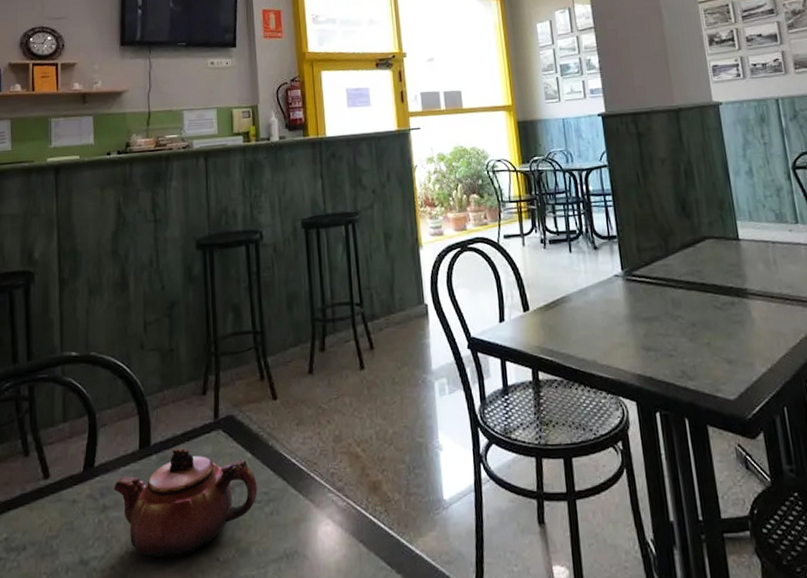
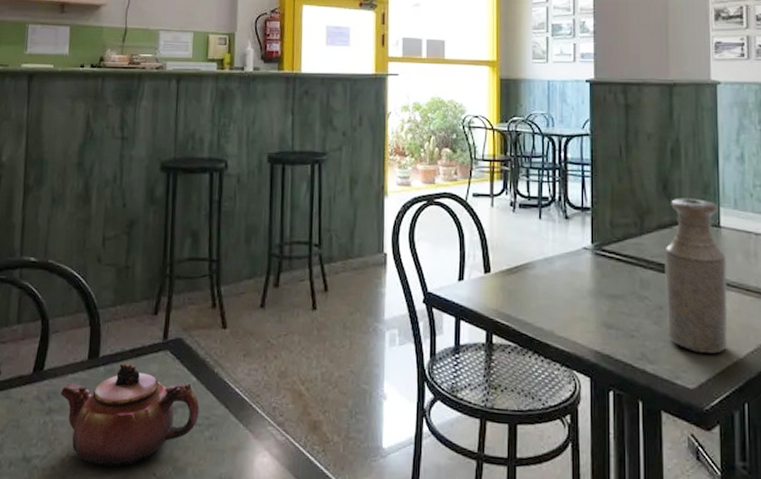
bottle: none [690,215,760,364] -> present [665,198,728,354]

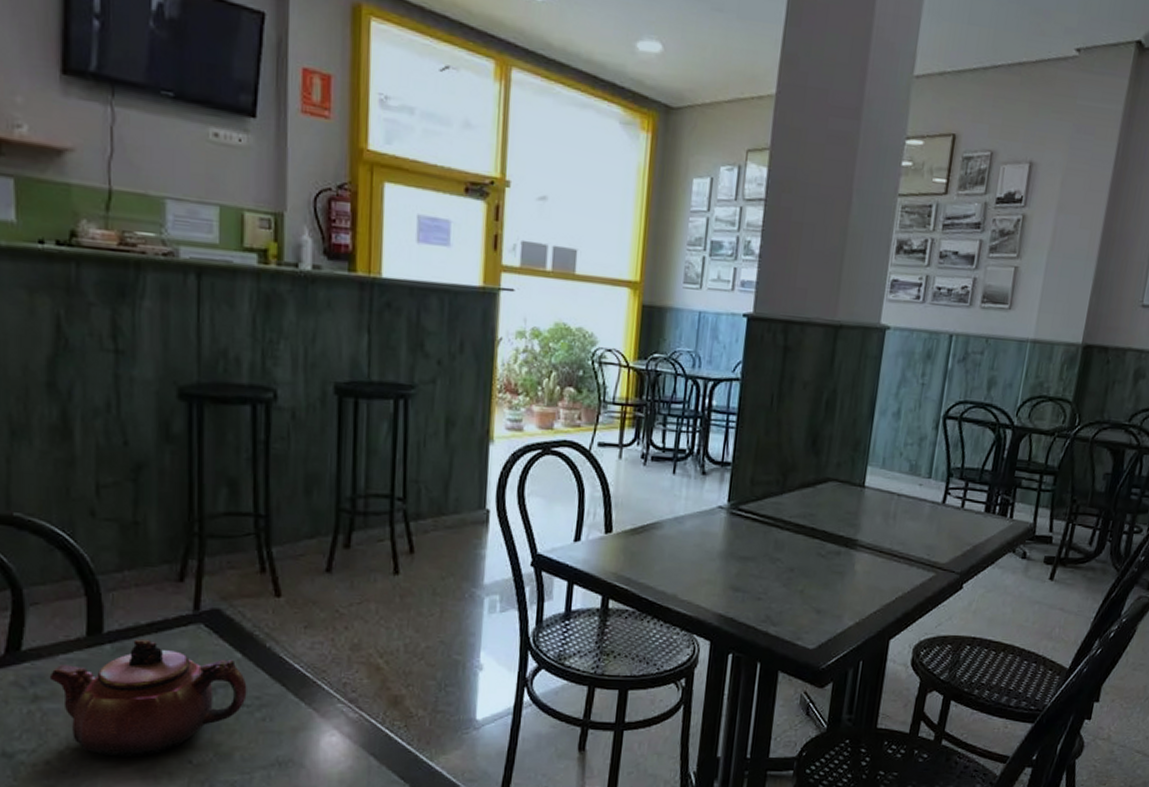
bottle: present [665,198,728,354] -> none [795,454,866,615]

